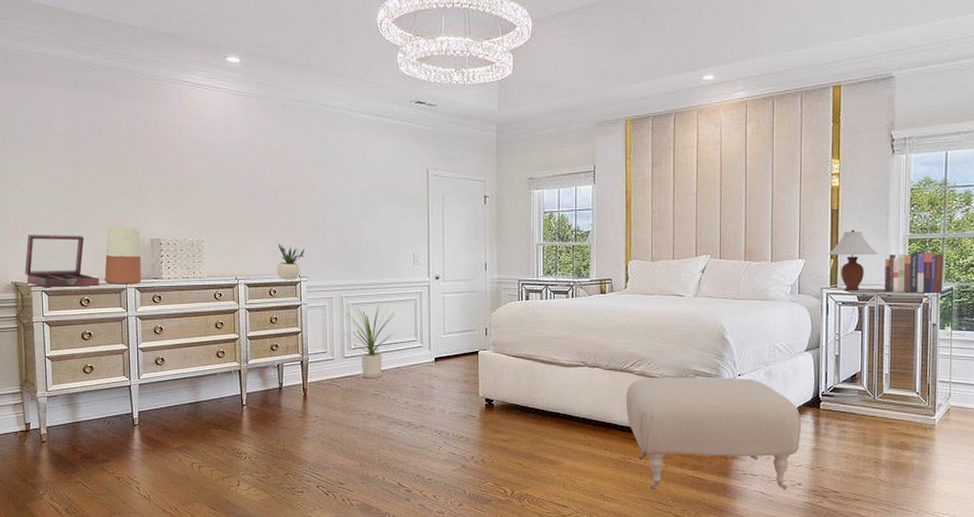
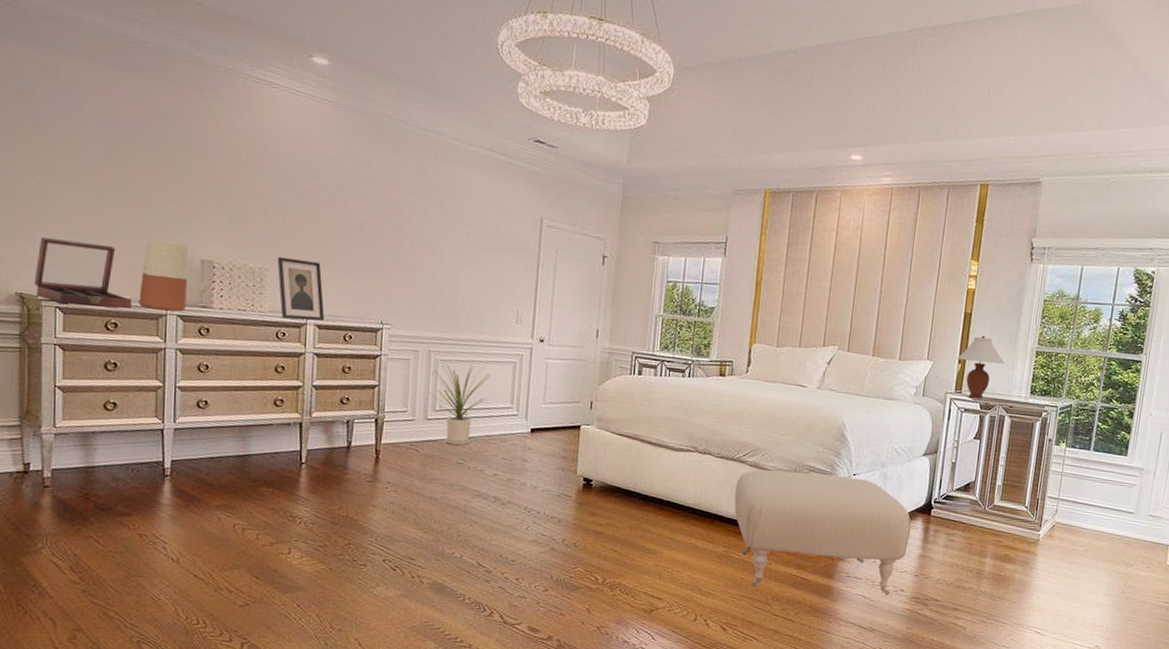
picture frame: none [210,229,252,281] -> present [277,256,325,321]
potted plant: present [277,243,305,280] -> none [355,282,390,326]
books: present [884,252,944,293] -> none [1007,365,1067,409]

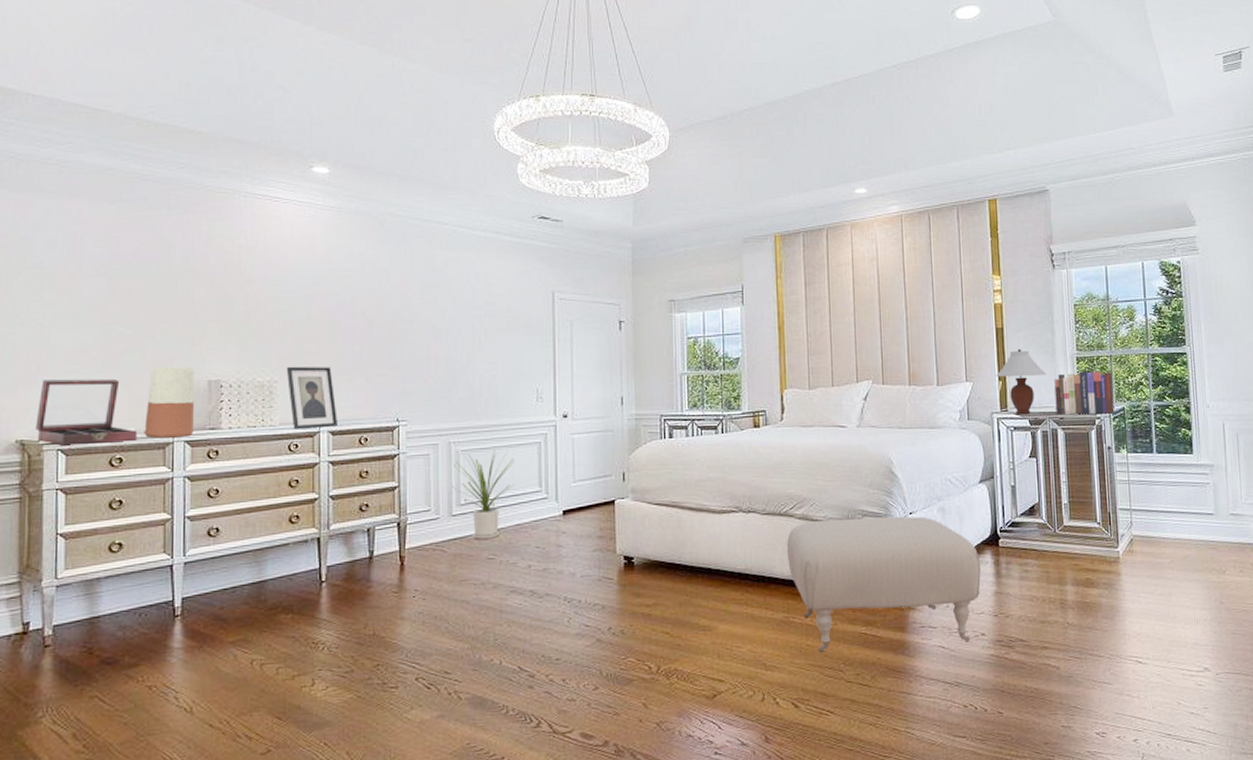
books: none [1007,365,1067,409] -> present [1054,371,1115,415]

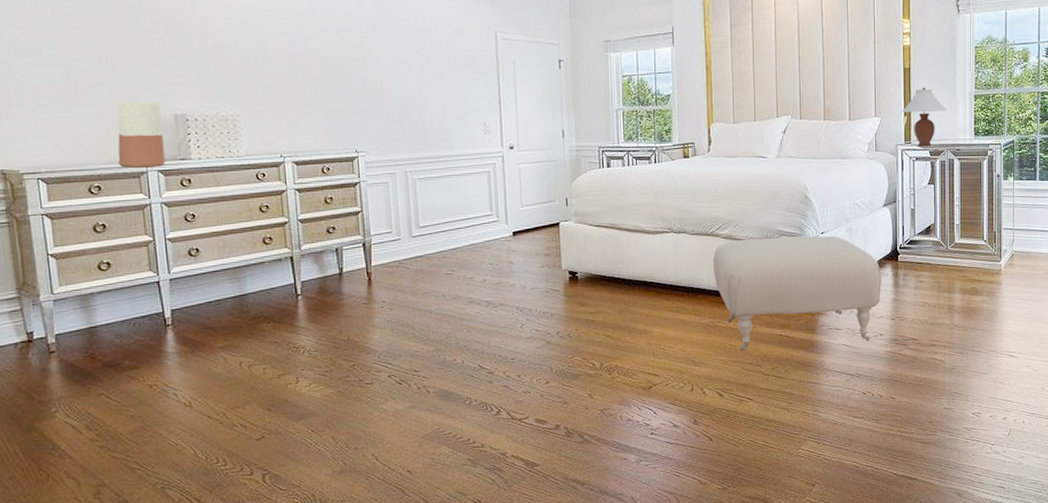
jewelry box: present [35,378,138,446] -> none [13,112,112,175]
picture frame: present [286,366,337,429] -> none [247,101,300,160]
house plant: present [454,450,519,540] -> none [411,179,473,258]
books: present [1054,371,1115,415] -> none [954,107,1005,147]

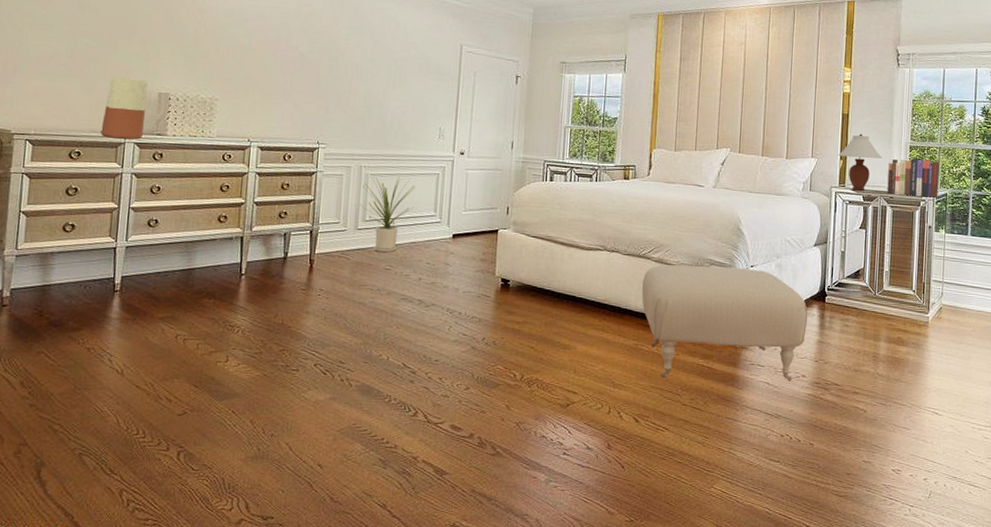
house plant: none [411,179,473,258] -> present [361,176,417,253]
books: none [954,107,1005,147] -> present [887,158,940,198]

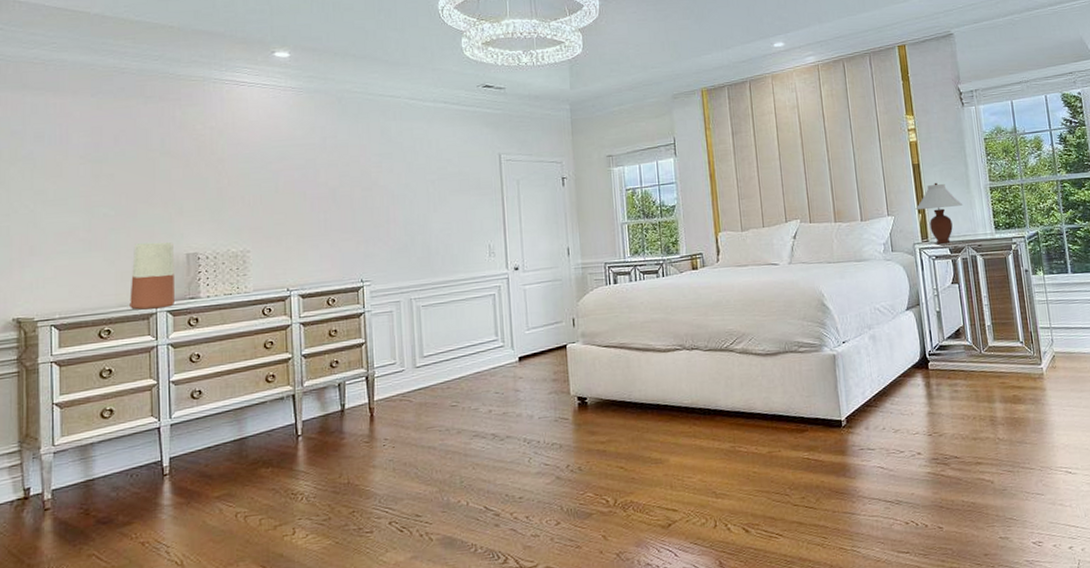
house plant: present [361,176,417,253] -> none [415,304,478,389]
ottoman: present [642,264,808,381] -> none [729,345,914,479]
books: present [887,158,940,198] -> none [970,199,1029,243]

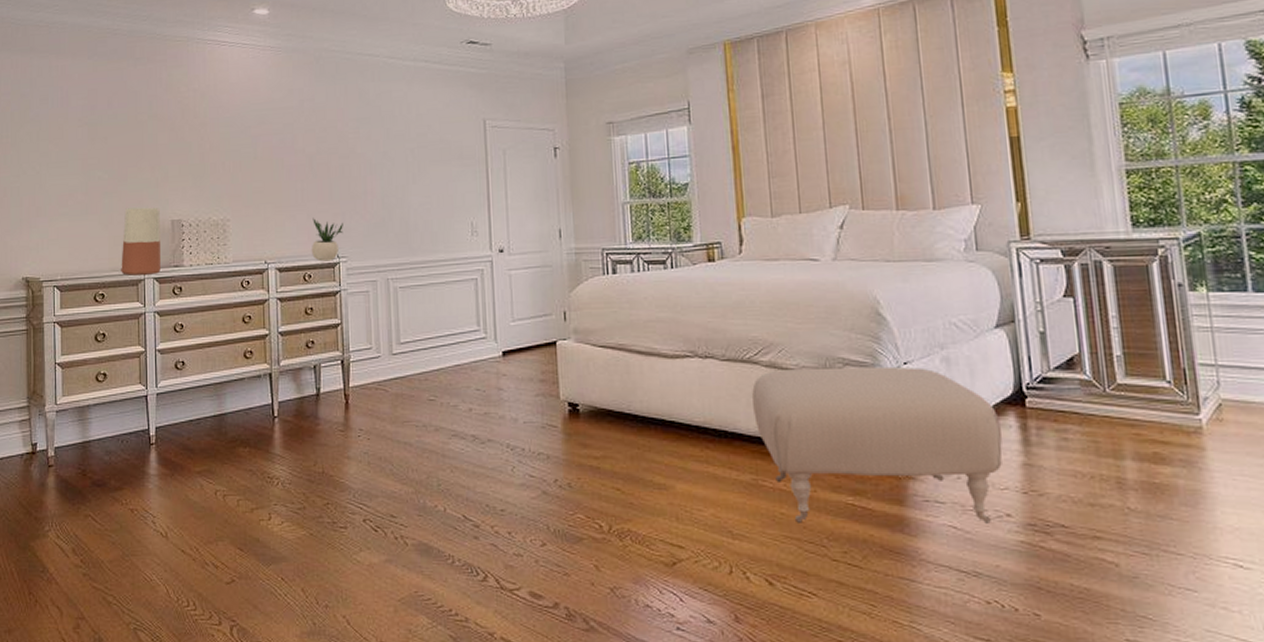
potted plant: none [335,246,367,287] -> present [312,218,343,262]
ottoman: none [729,345,914,479] -> present [752,366,1003,524]
table lamp: present [915,182,962,245] -> none [1012,161,1083,245]

